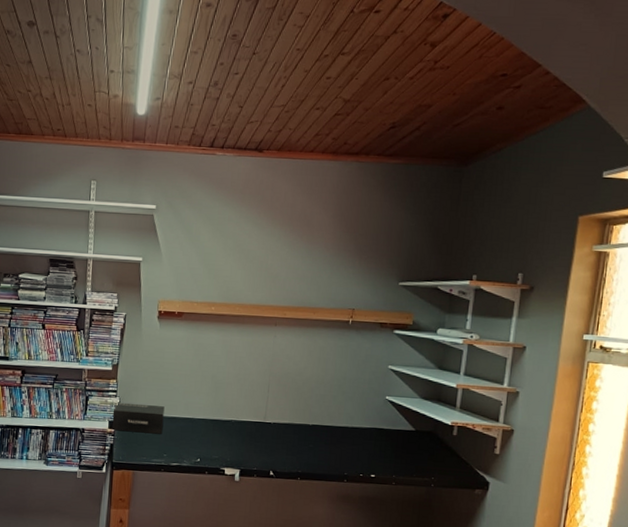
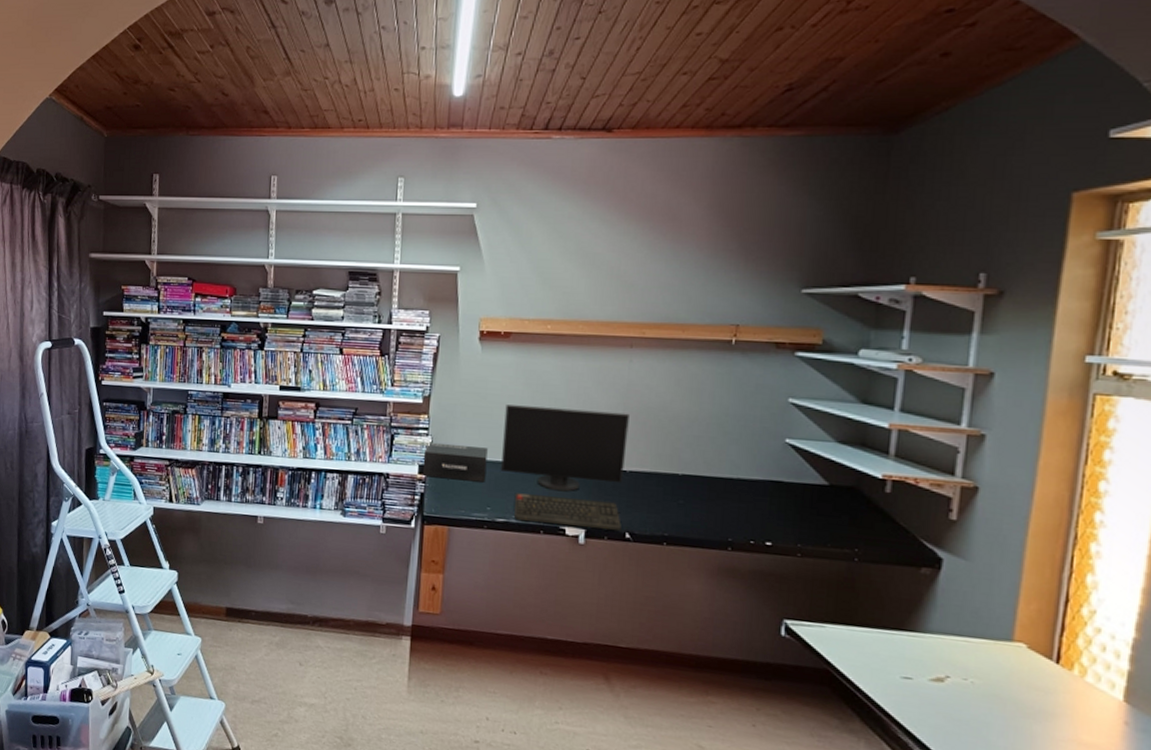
computer monitor: none [175,371,274,440] -> present [501,404,630,492]
computer keyboard: none [185,442,267,470] -> present [513,493,622,532]

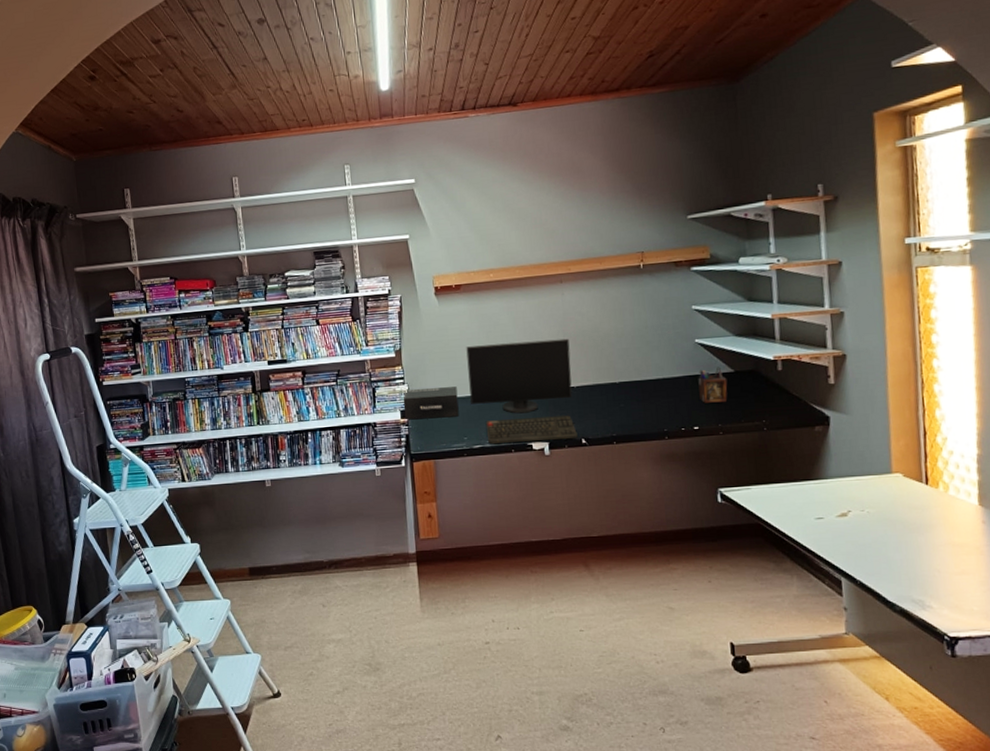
desk organizer: none [778,475,818,519] -> present [698,367,728,403]

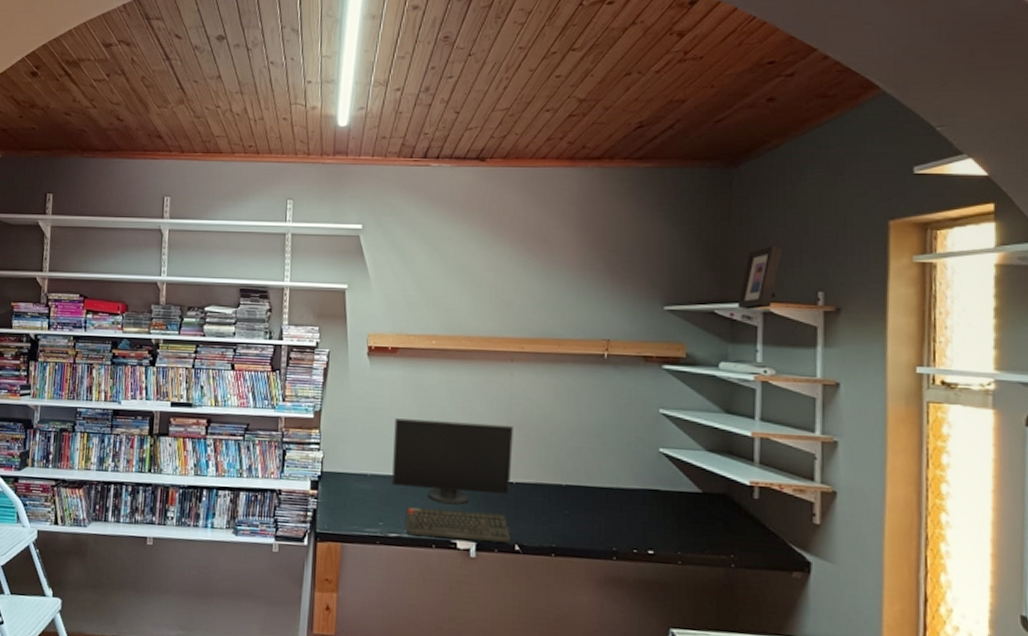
box: present [403,386,459,420] -> none [314,457,379,497]
desk organizer: present [698,367,728,403] -> none [657,484,693,526]
picture frame: none [750,149,785,209] -> present [737,246,782,310]

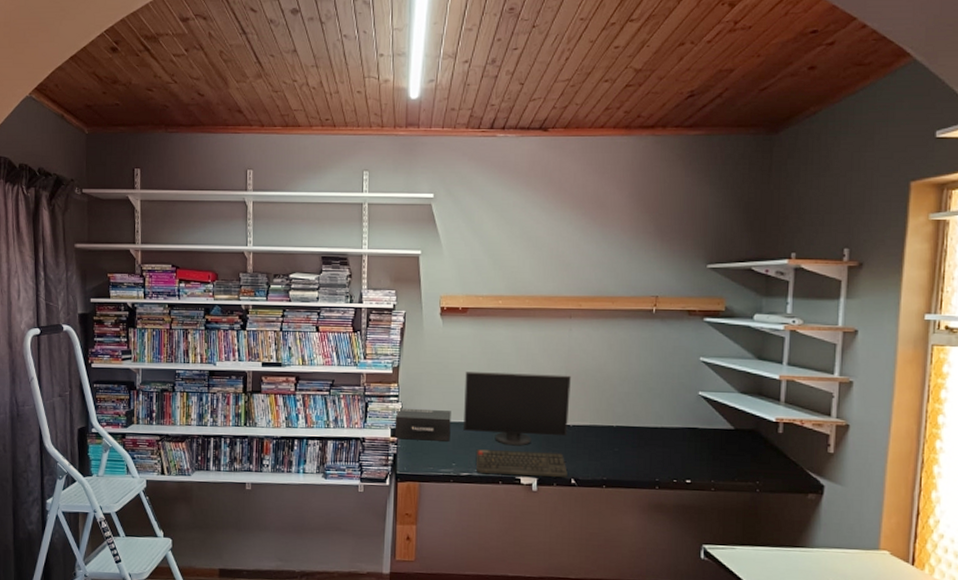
box: none [314,457,379,497] -> present [394,407,451,442]
picture frame: present [737,246,782,310] -> none [772,207,815,266]

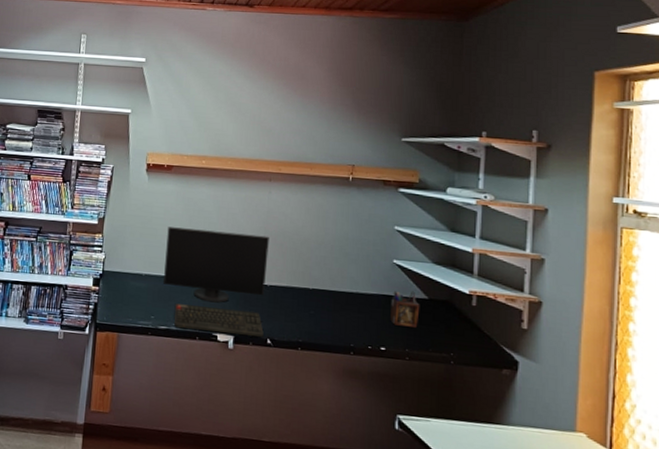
box: present [394,407,451,442] -> none [96,258,152,294]
desk organizer: none [694,422,726,458] -> present [389,290,420,328]

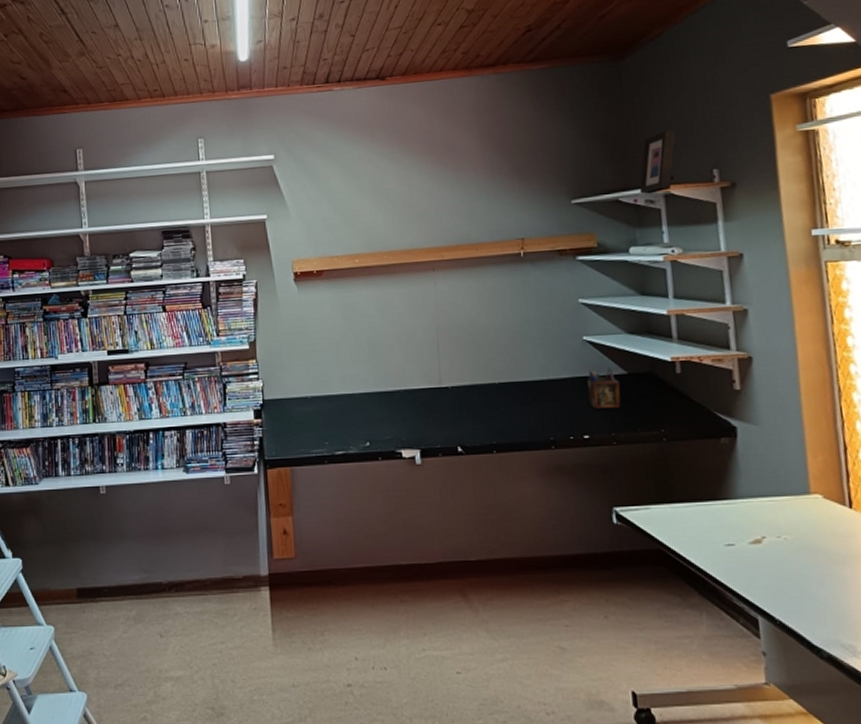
computer monitor: present [163,227,269,303] -> none [328,332,447,416]
computer keyboard: present [174,303,264,338] -> none [349,419,453,451]
picture frame: none [464,90,504,144] -> present [639,130,676,194]

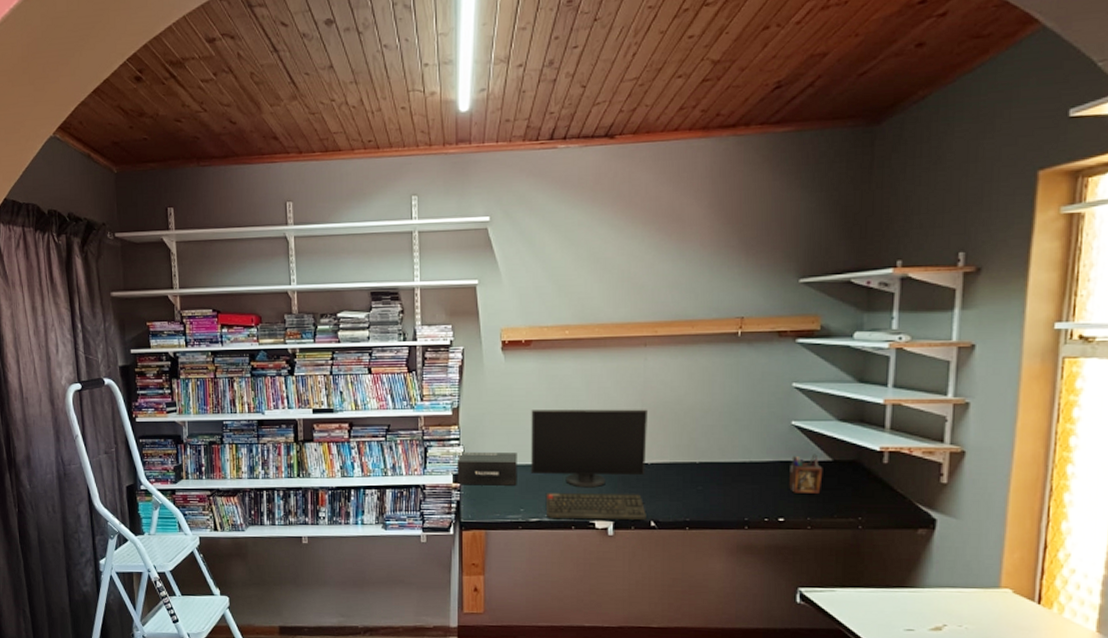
box: none [257,384,320,421] -> present [457,451,517,486]
computer monitor: none [328,332,447,416] -> present [531,409,647,488]
computer keyboard: none [349,419,453,451] -> present [545,493,646,521]
picture frame: present [639,130,676,194] -> none [875,207,924,276]

